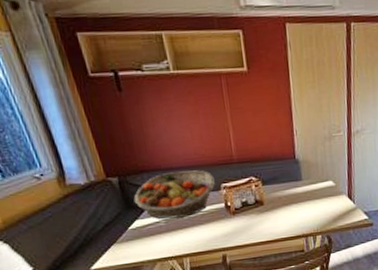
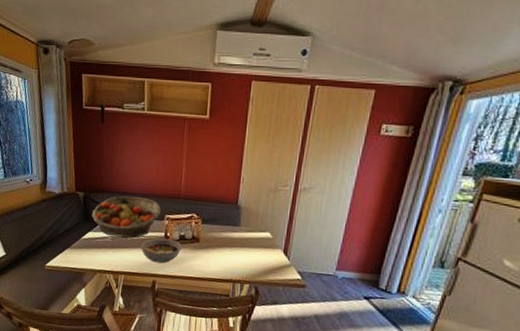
bowl: none [201,208,246,237] -> present [141,238,182,264]

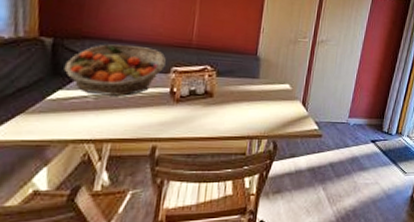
bowl: present [141,238,182,264] -> none [137,94,192,125]

